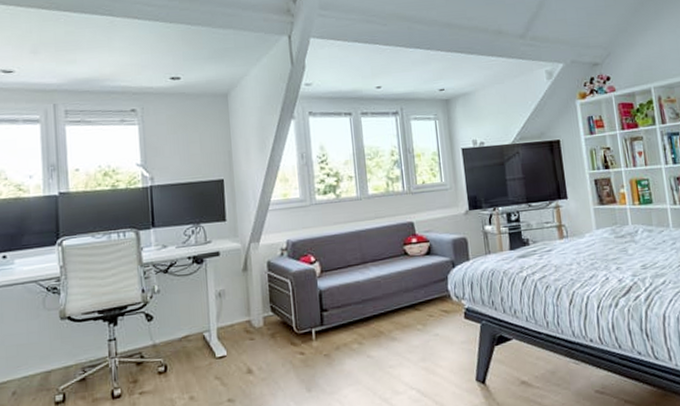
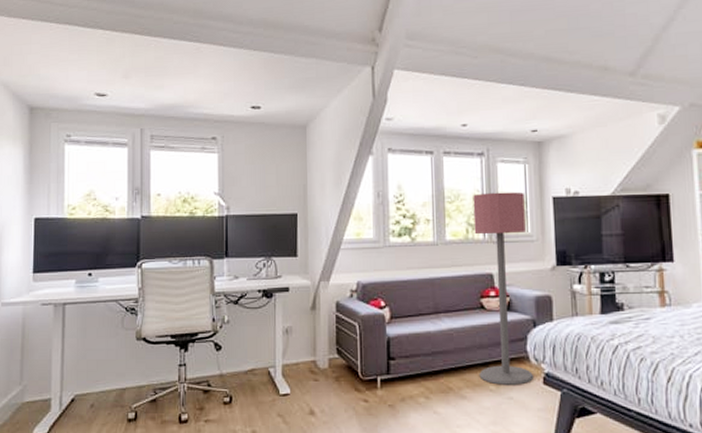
floor lamp: none [391,145,457,324] -> present [473,191,534,385]

